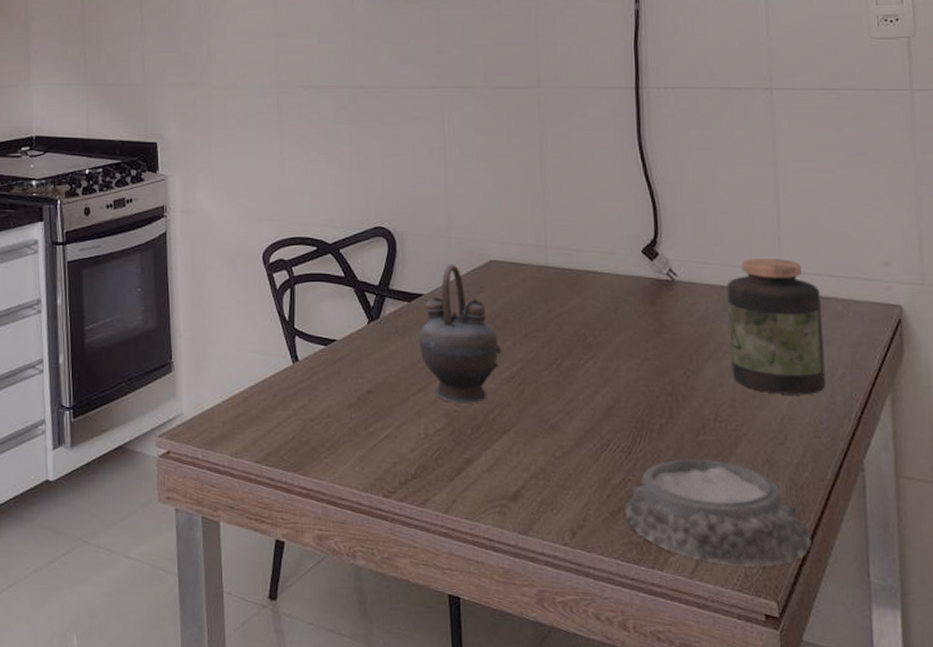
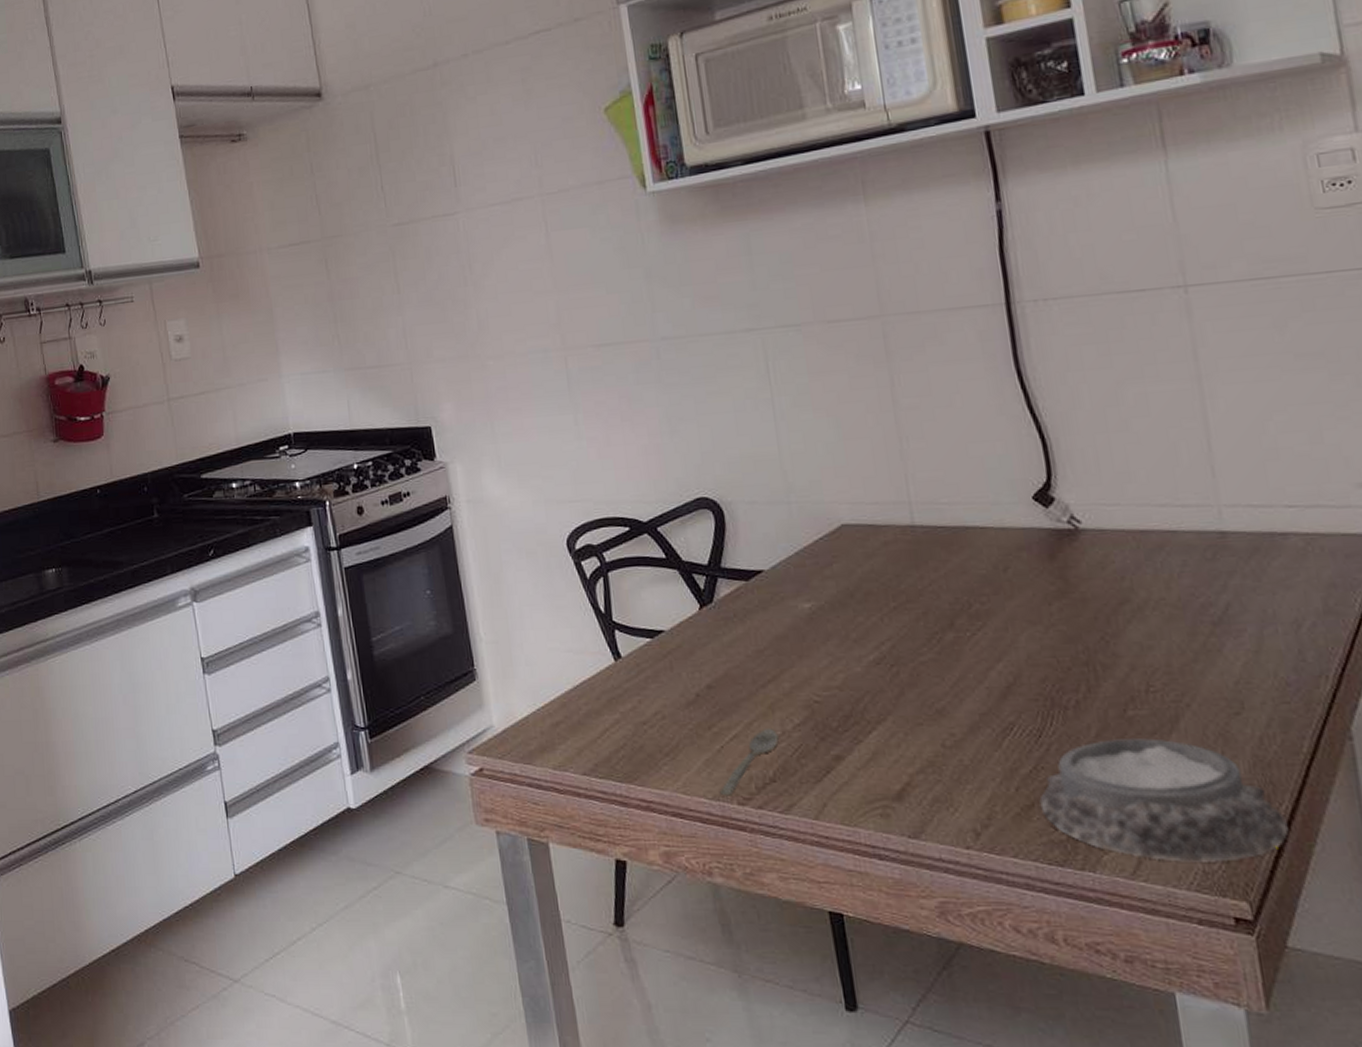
spoon: none [368,432,422,489] -> present [719,729,779,796]
teapot: present [418,264,502,404] -> none [762,532,867,693]
jar: present [726,258,826,395] -> none [1147,491,1292,655]

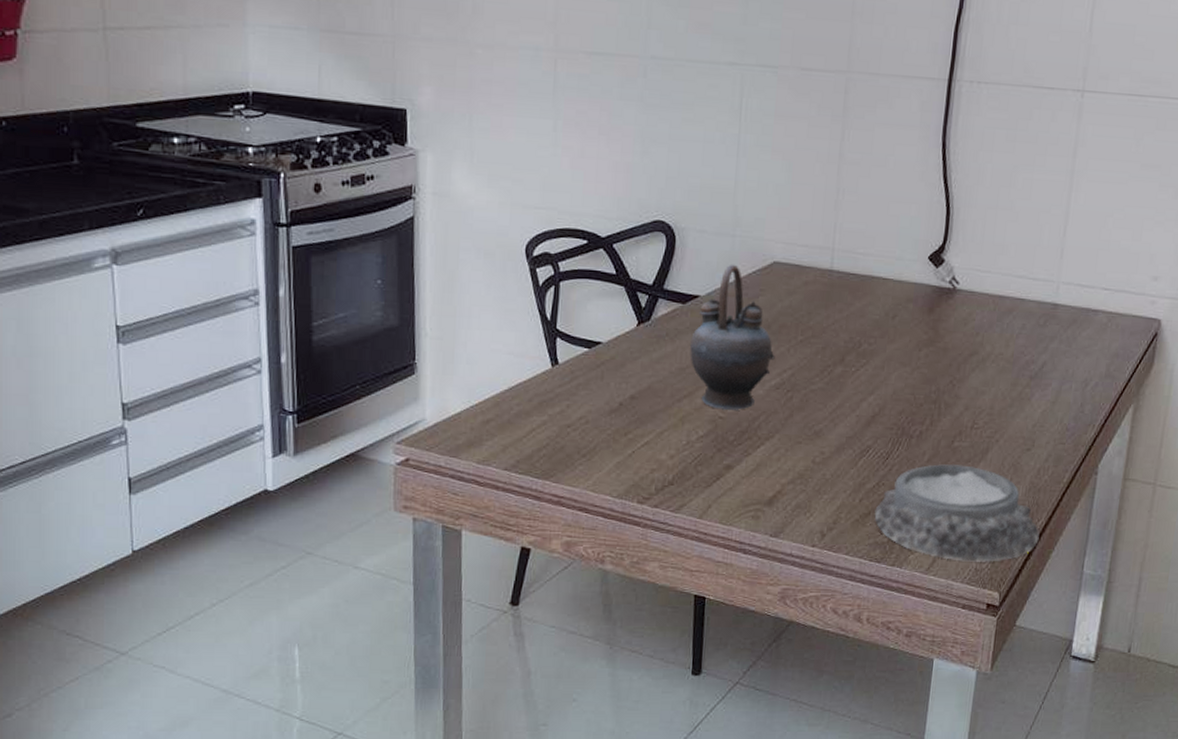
spoon: present [719,729,779,796] -> none [623,438,683,495]
teapot: none [762,532,867,693] -> present [689,264,775,410]

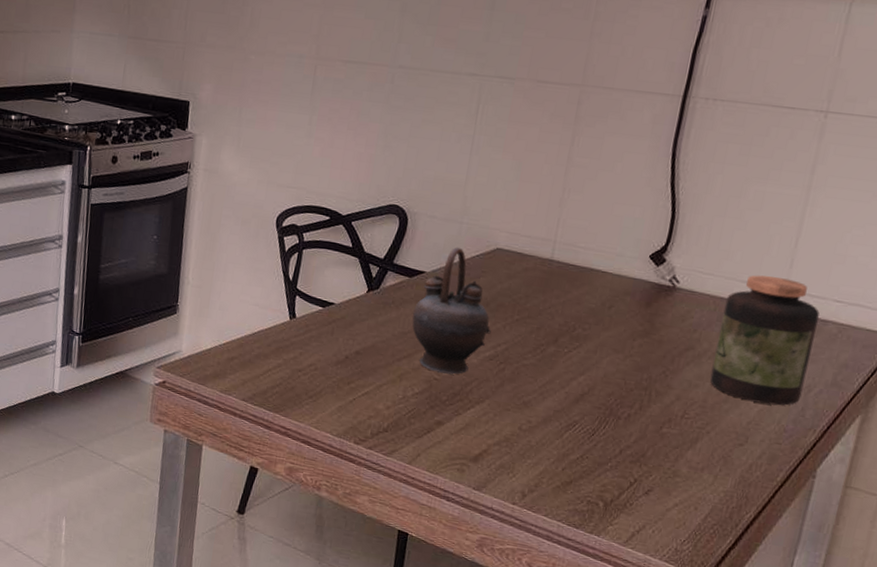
mortar: present [874,464,1040,562] -> none [576,446,747,546]
jar: none [995,268,1090,404] -> present [709,275,820,406]

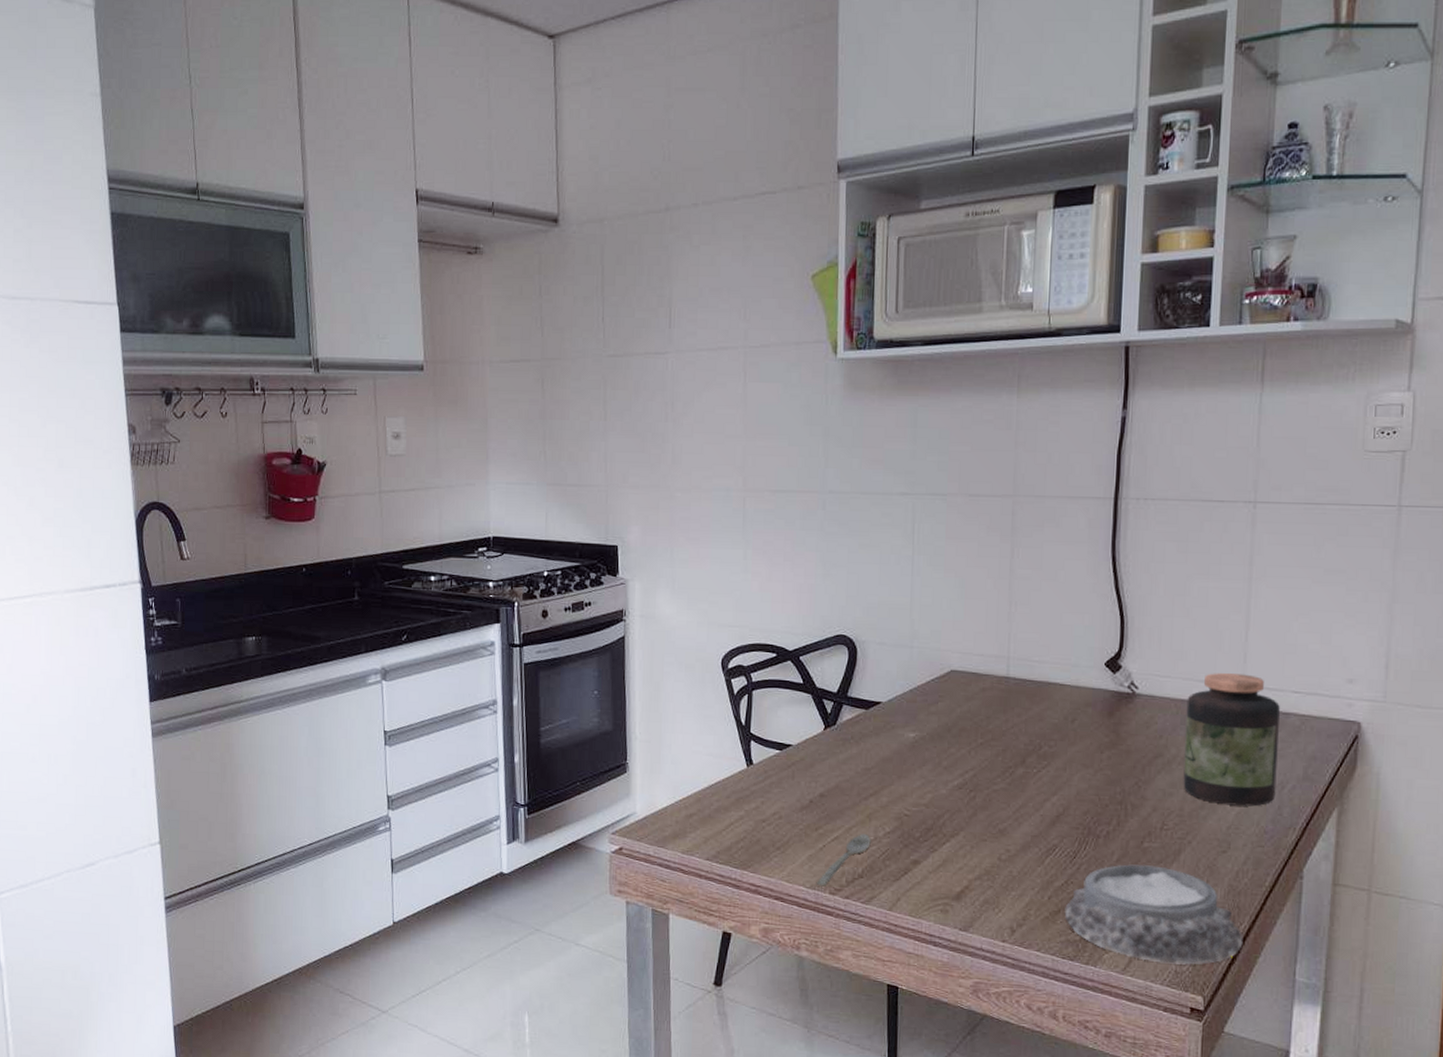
spoon: none [342,392,399,436] -> present [816,834,871,887]
teapot: present [412,247,491,375] -> none [873,673,956,809]
mortar: none [576,446,747,546] -> present [1064,864,1243,965]

